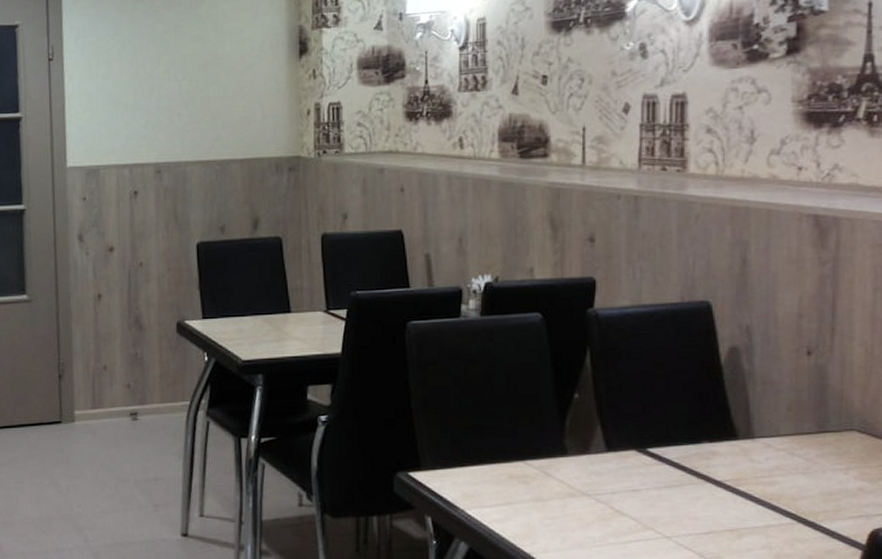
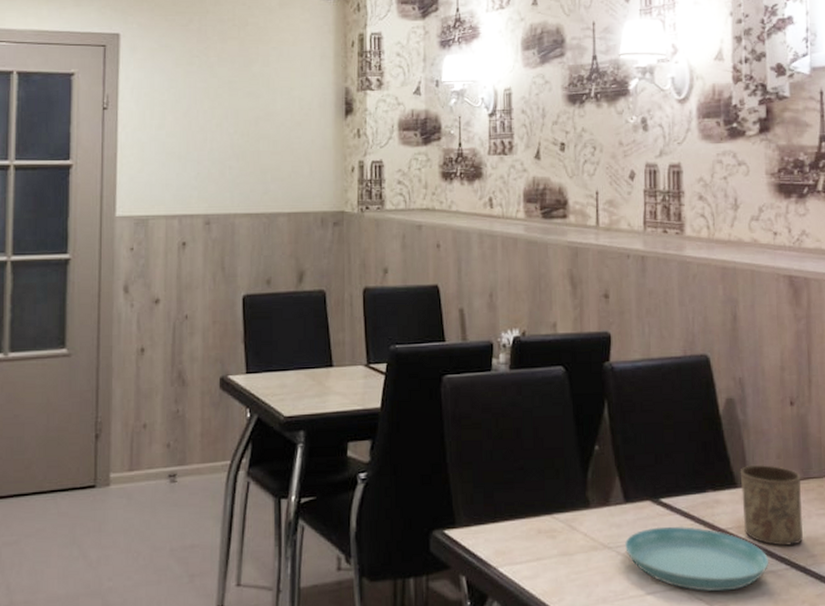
saucer: none [606,476,772,543] -> present [625,526,769,592]
cup: none [742,417,816,500] -> present [740,465,803,546]

